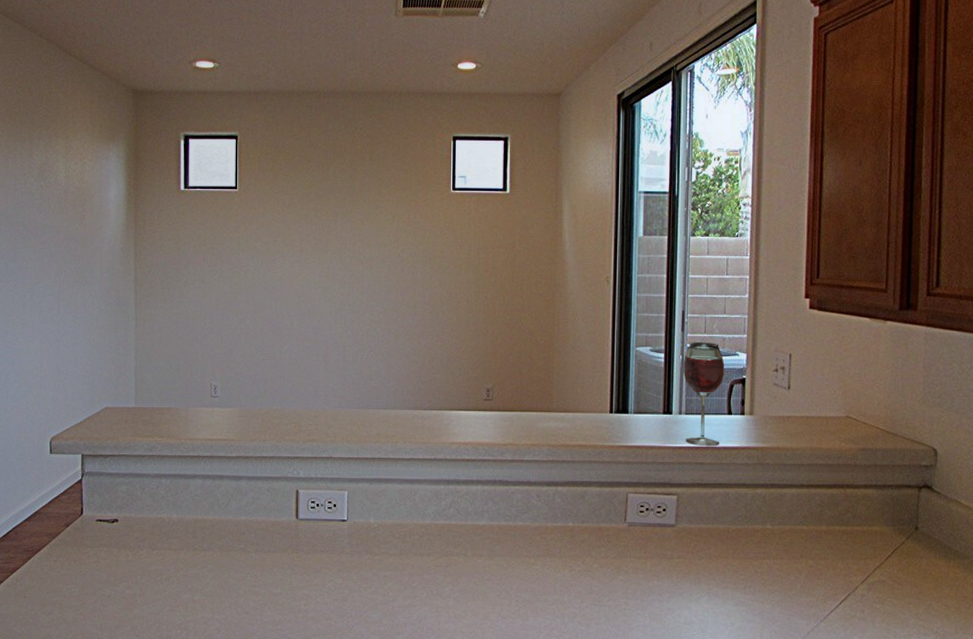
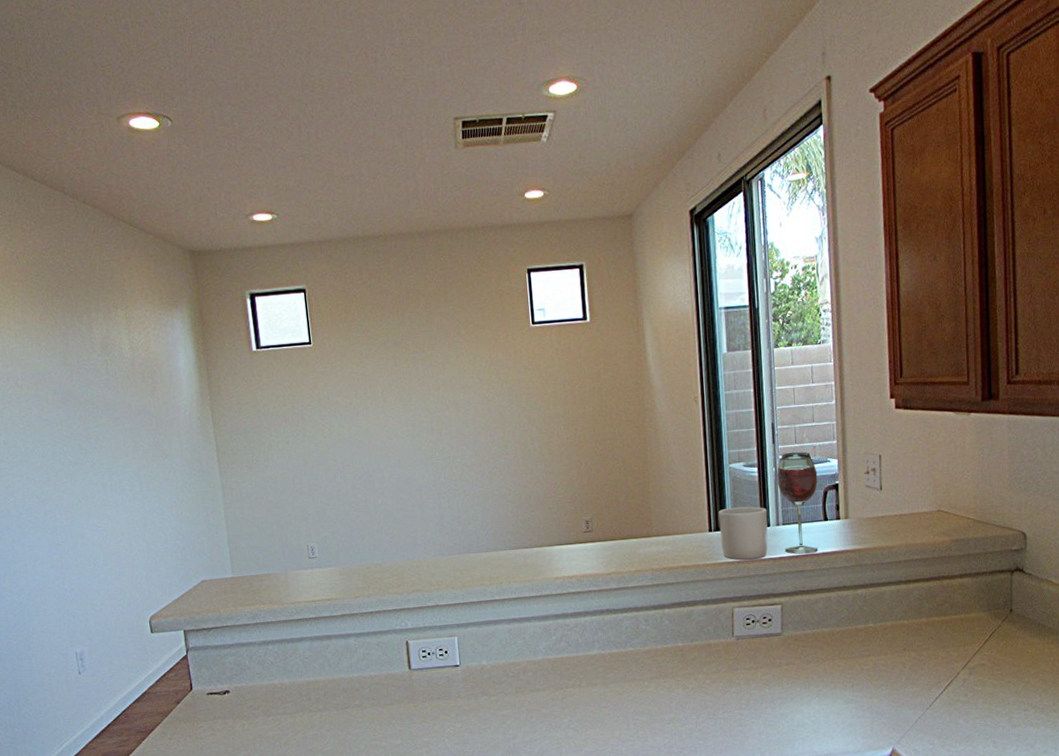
mug: none [620,391,671,447] -> present [718,506,769,561]

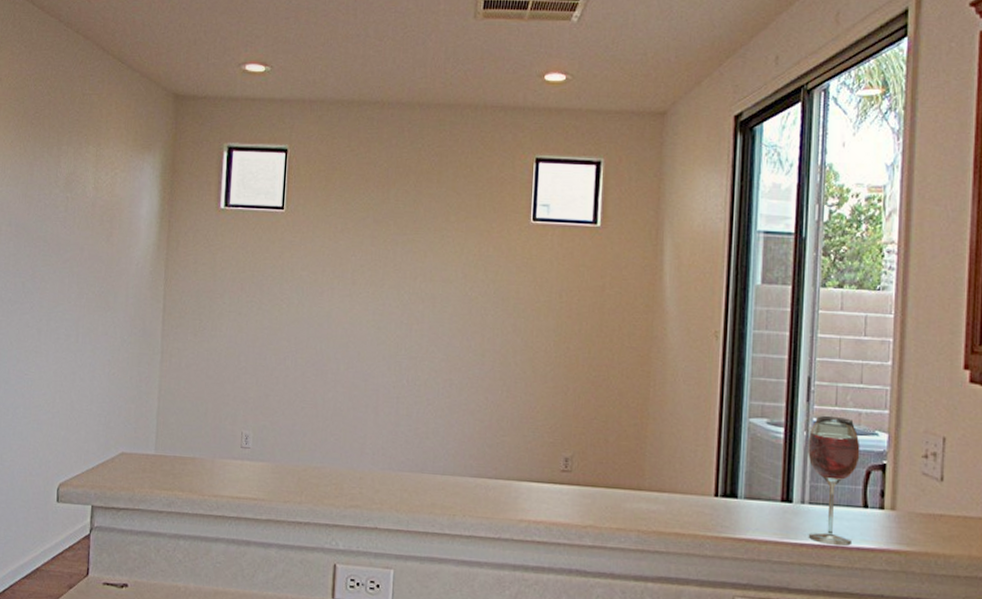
mug: present [718,506,769,561] -> none [727,471,791,542]

